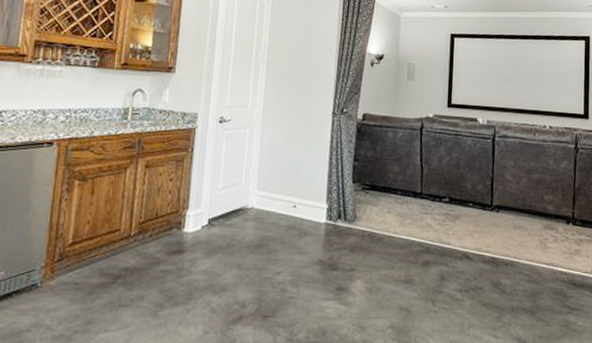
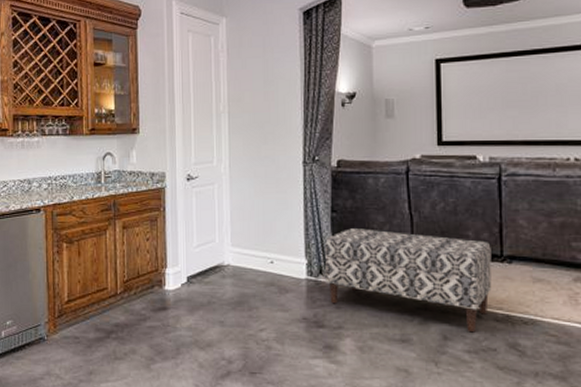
bench: none [343,177,484,273] -> present [325,228,492,333]

